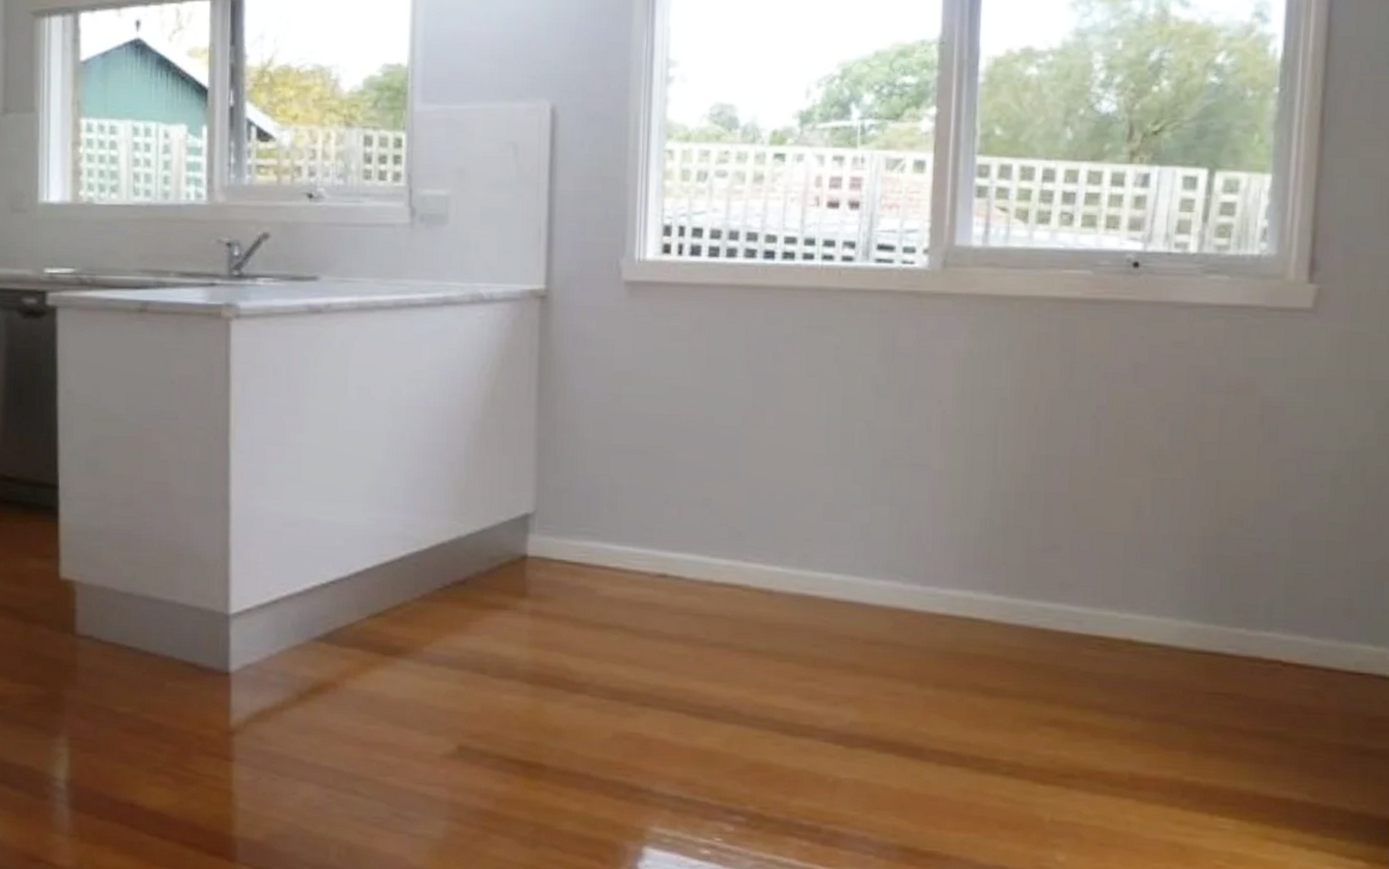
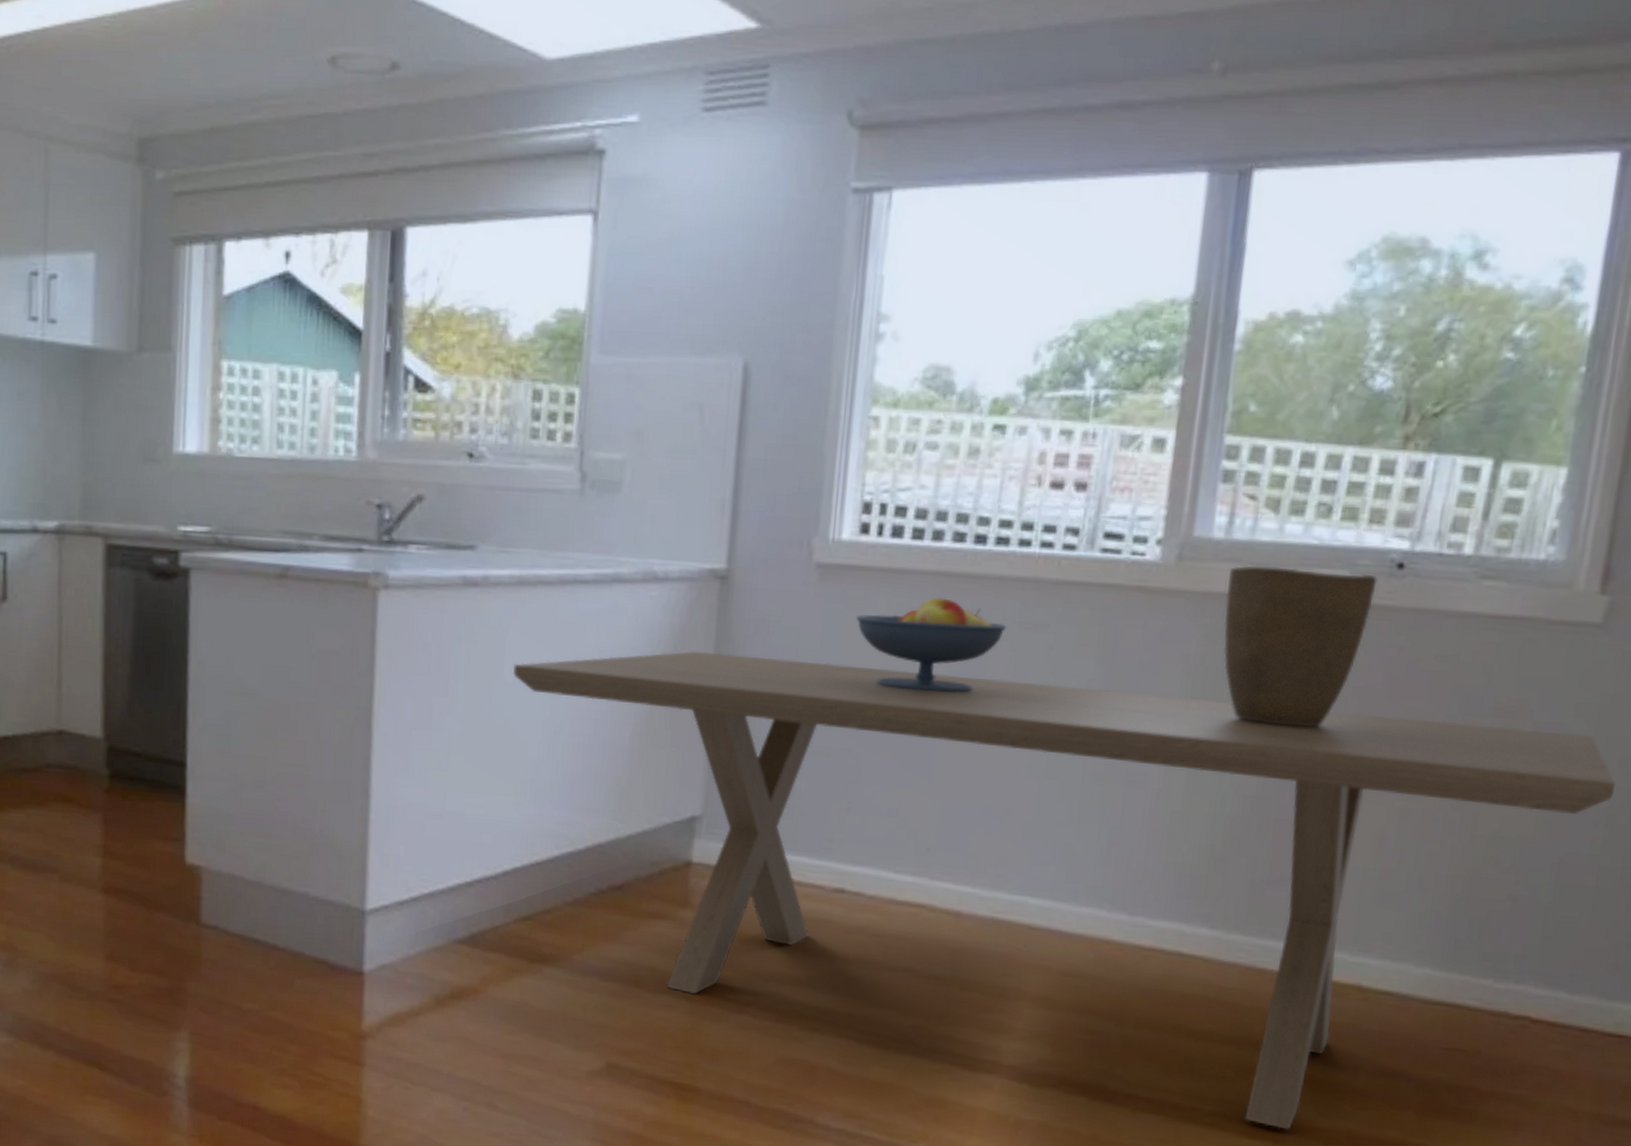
dining table: none [356,364,1336,775] -> present [512,650,1616,1130]
fruit bowl: none [664,308,797,392] -> present [856,597,1007,693]
vase: none [987,269,1118,410] -> present [1223,565,1379,728]

